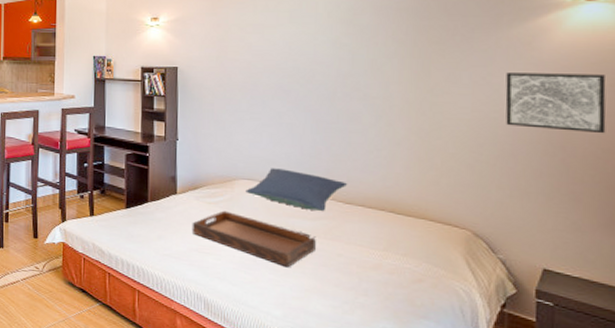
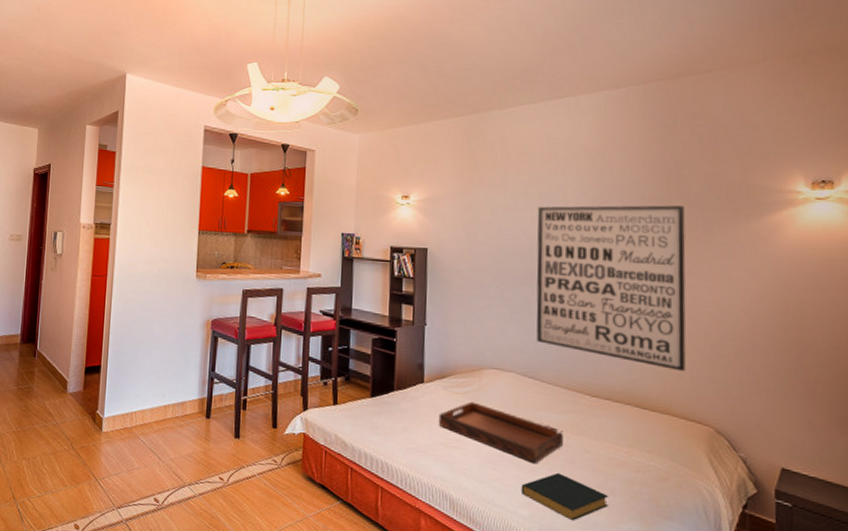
pillow: present [245,168,348,211] -> none [493,357,595,404]
hardback book: none [274,275,363,320] -> present [521,472,609,521]
wall art: none [287,14,443,178] -> present [536,205,686,372]
wall art: present [505,72,606,134] -> none [744,267,837,332]

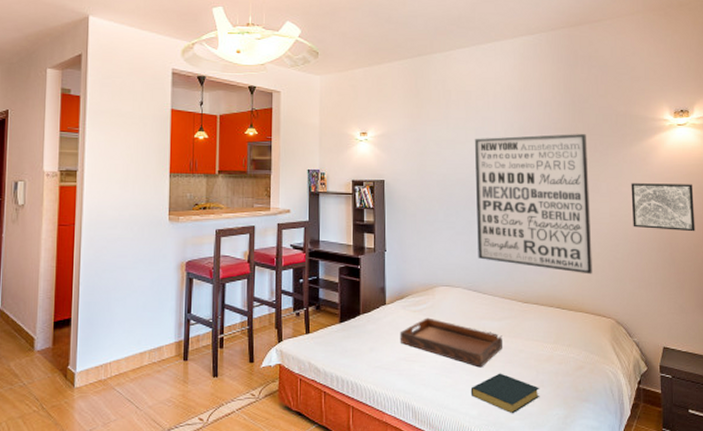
wall art: none [744,267,837,332] -> present [631,183,695,232]

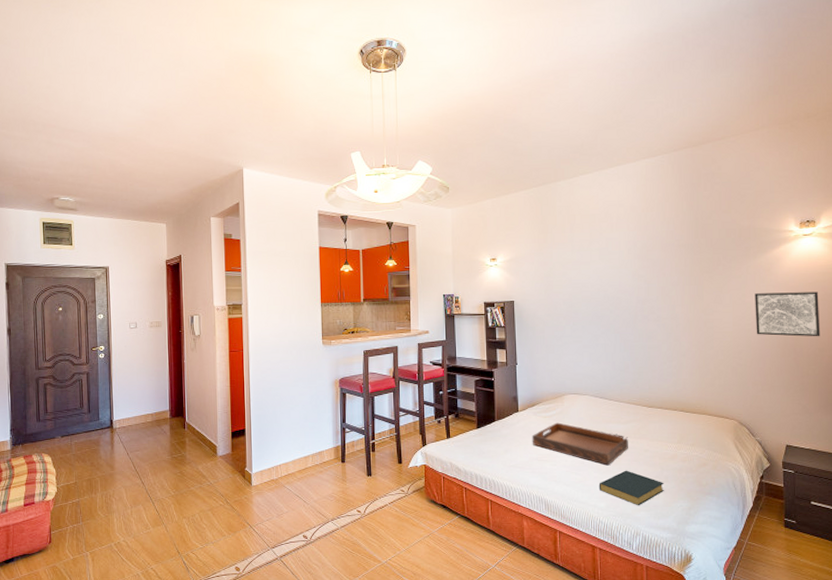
wall art: present [474,134,592,275] -> none [598,249,715,380]

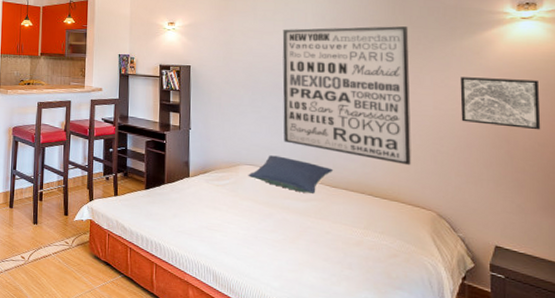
serving tray: present [532,422,628,466] -> none [202,192,308,244]
pillow: none [573,382,650,415] -> present [248,155,334,194]
wall art: none [598,249,715,380] -> present [282,26,411,166]
hardback book: present [598,470,665,506] -> none [272,251,348,291]

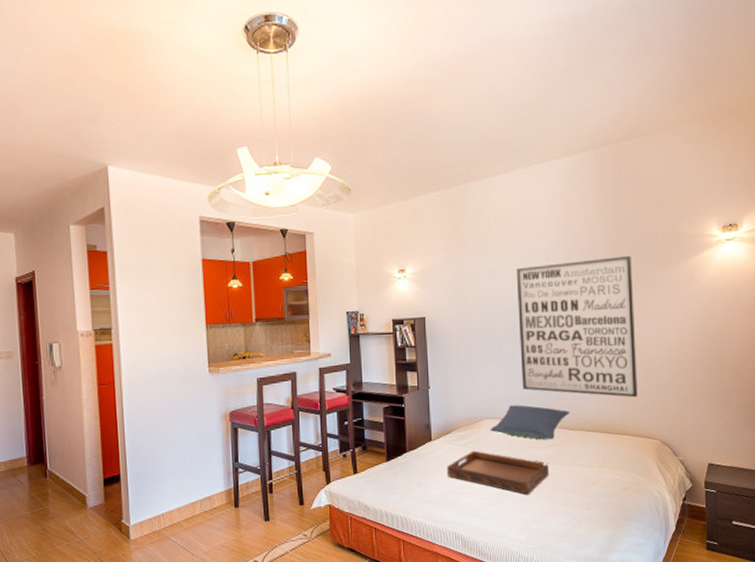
serving tray: none [202,192,308,244] -> present [446,450,549,495]
wall art: present [460,77,541,130] -> none [677,300,742,349]

